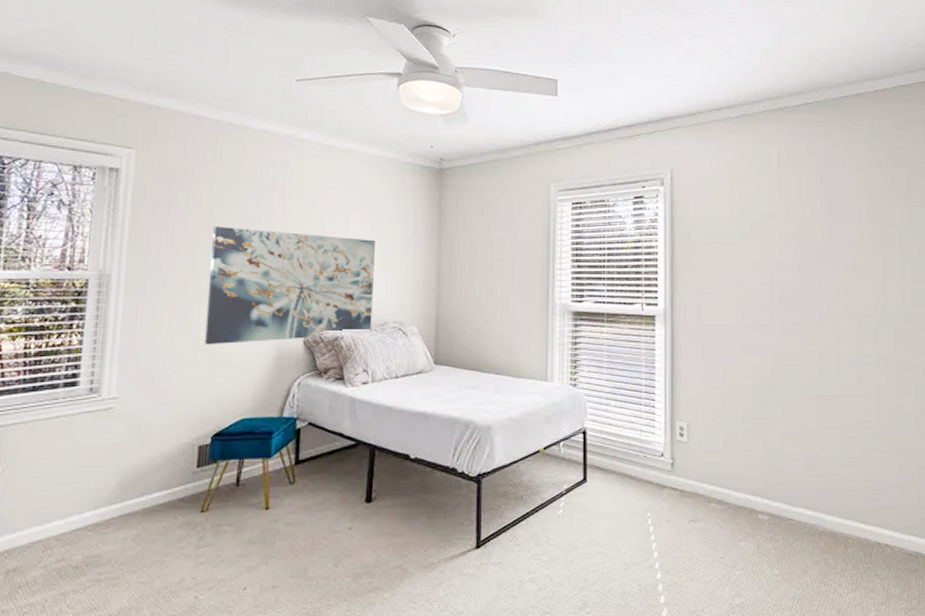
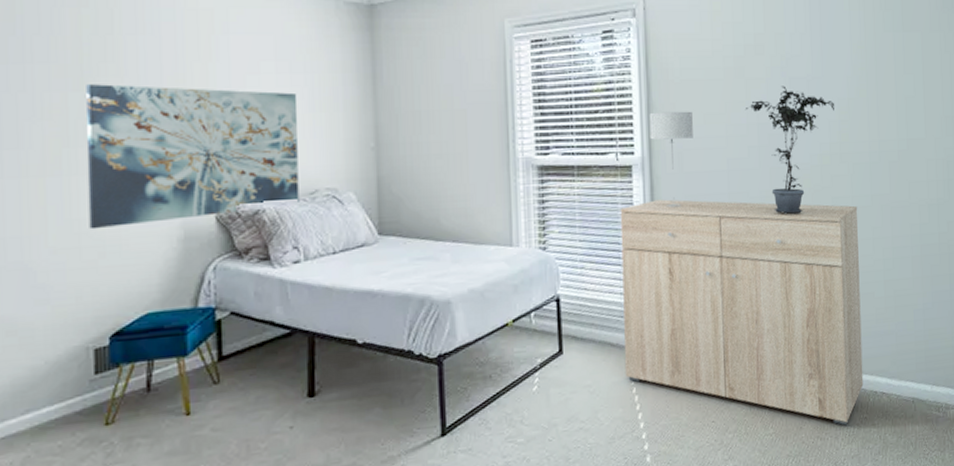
dresser: none [642,347,868,574] -> present [620,199,864,426]
table lamp: none [672,269,711,355] -> present [649,111,693,208]
potted plant: none [759,250,842,369] -> present [745,86,834,215]

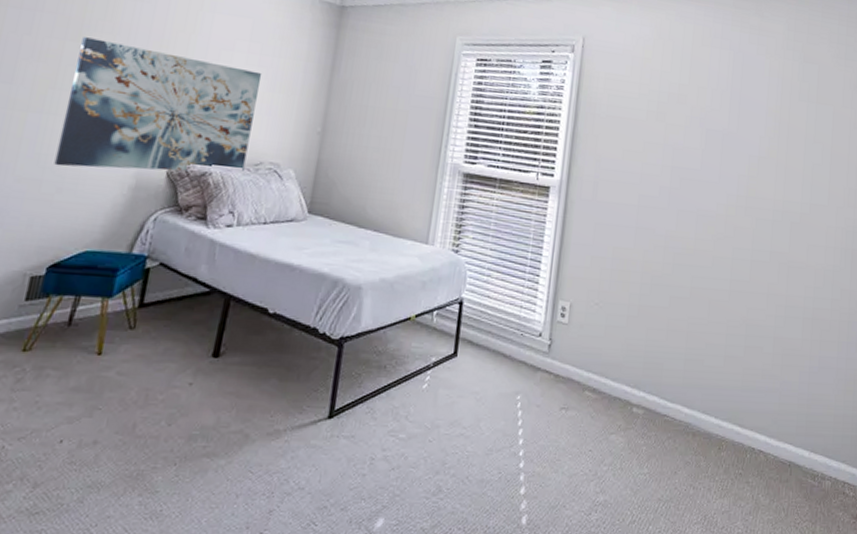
dresser: present [620,199,864,426] -> none [512,222,756,478]
table lamp: present [649,111,693,208] -> none [570,140,613,233]
potted plant: present [745,86,834,215] -> none [661,135,745,259]

